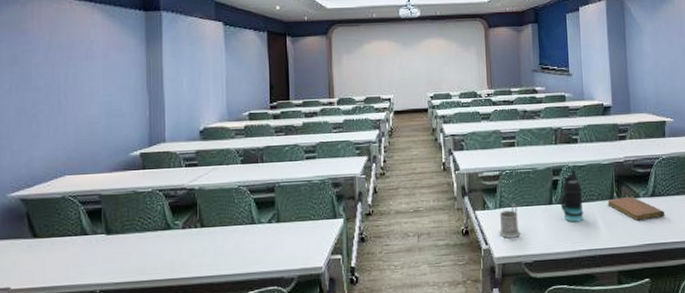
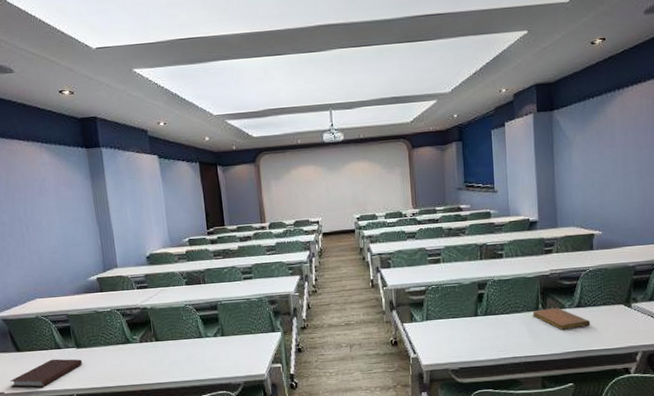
notebook: none [19,247,112,283] -> present [10,359,83,388]
mug: present [499,203,520,239] -> none [426,316,446,348]
bottle: present [560,169,584,223] -> none [485,283,509,333]

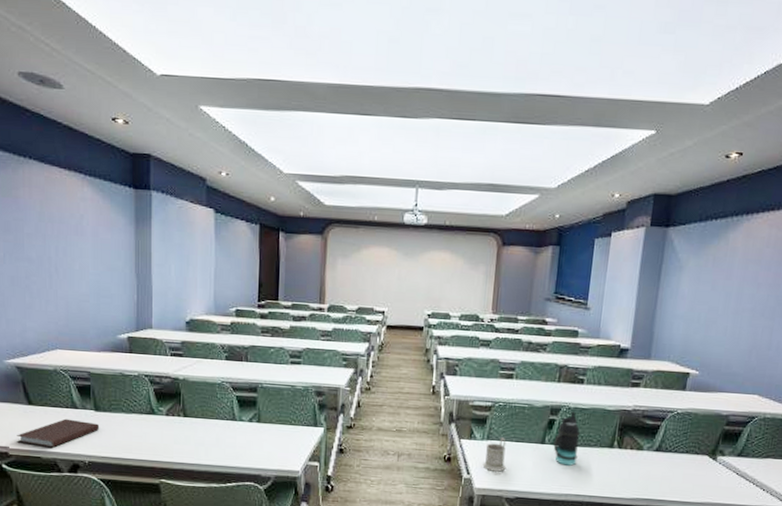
mug: none [426,316,446,348] -> present [482,437,506,472]
bottle: none [485,283,509,333] -> present [553,411,581,466]
notebook: present [532,307,591,330] -> none [605,447,669,474]

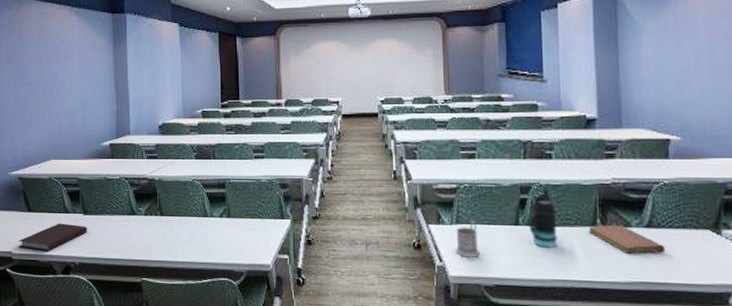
notebook: none [605,447,669,474] -> present [588,224,666,254]

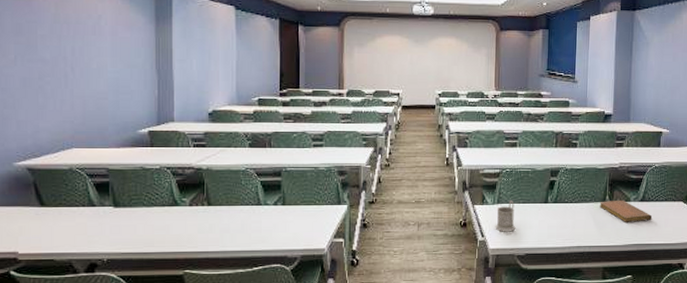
notebook: present [19,223,88,252] -> none [27,217,119,250]
bottle: present [528,188,558,248] -> none [555,172,577,221]

